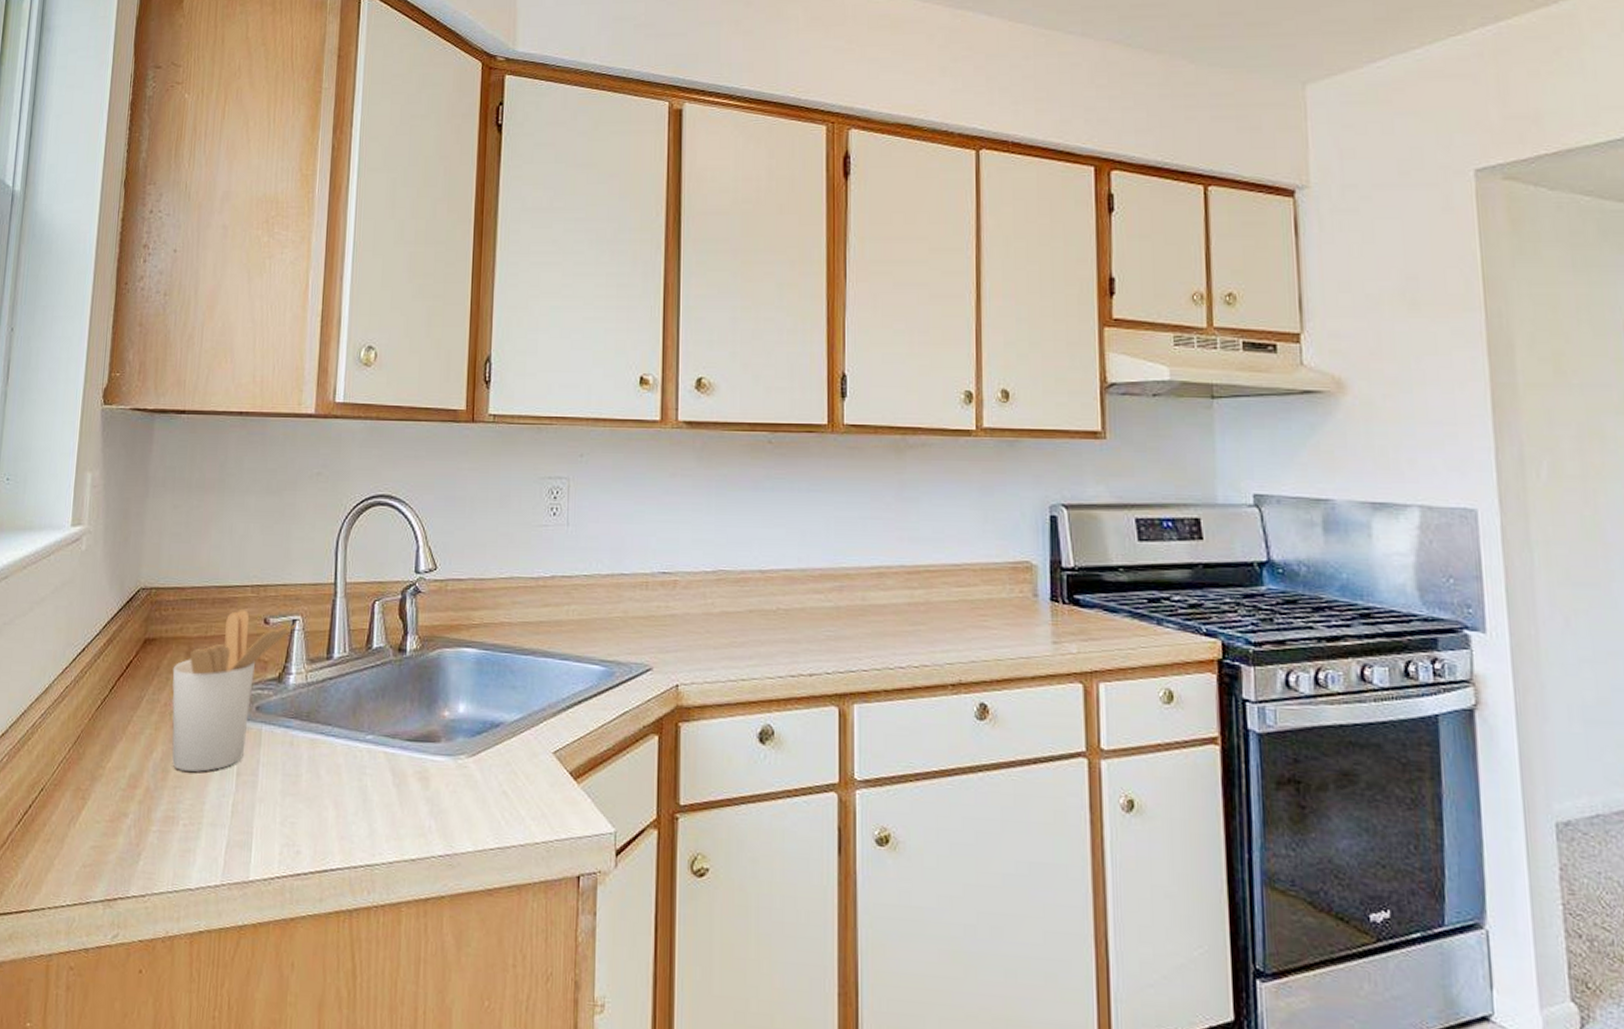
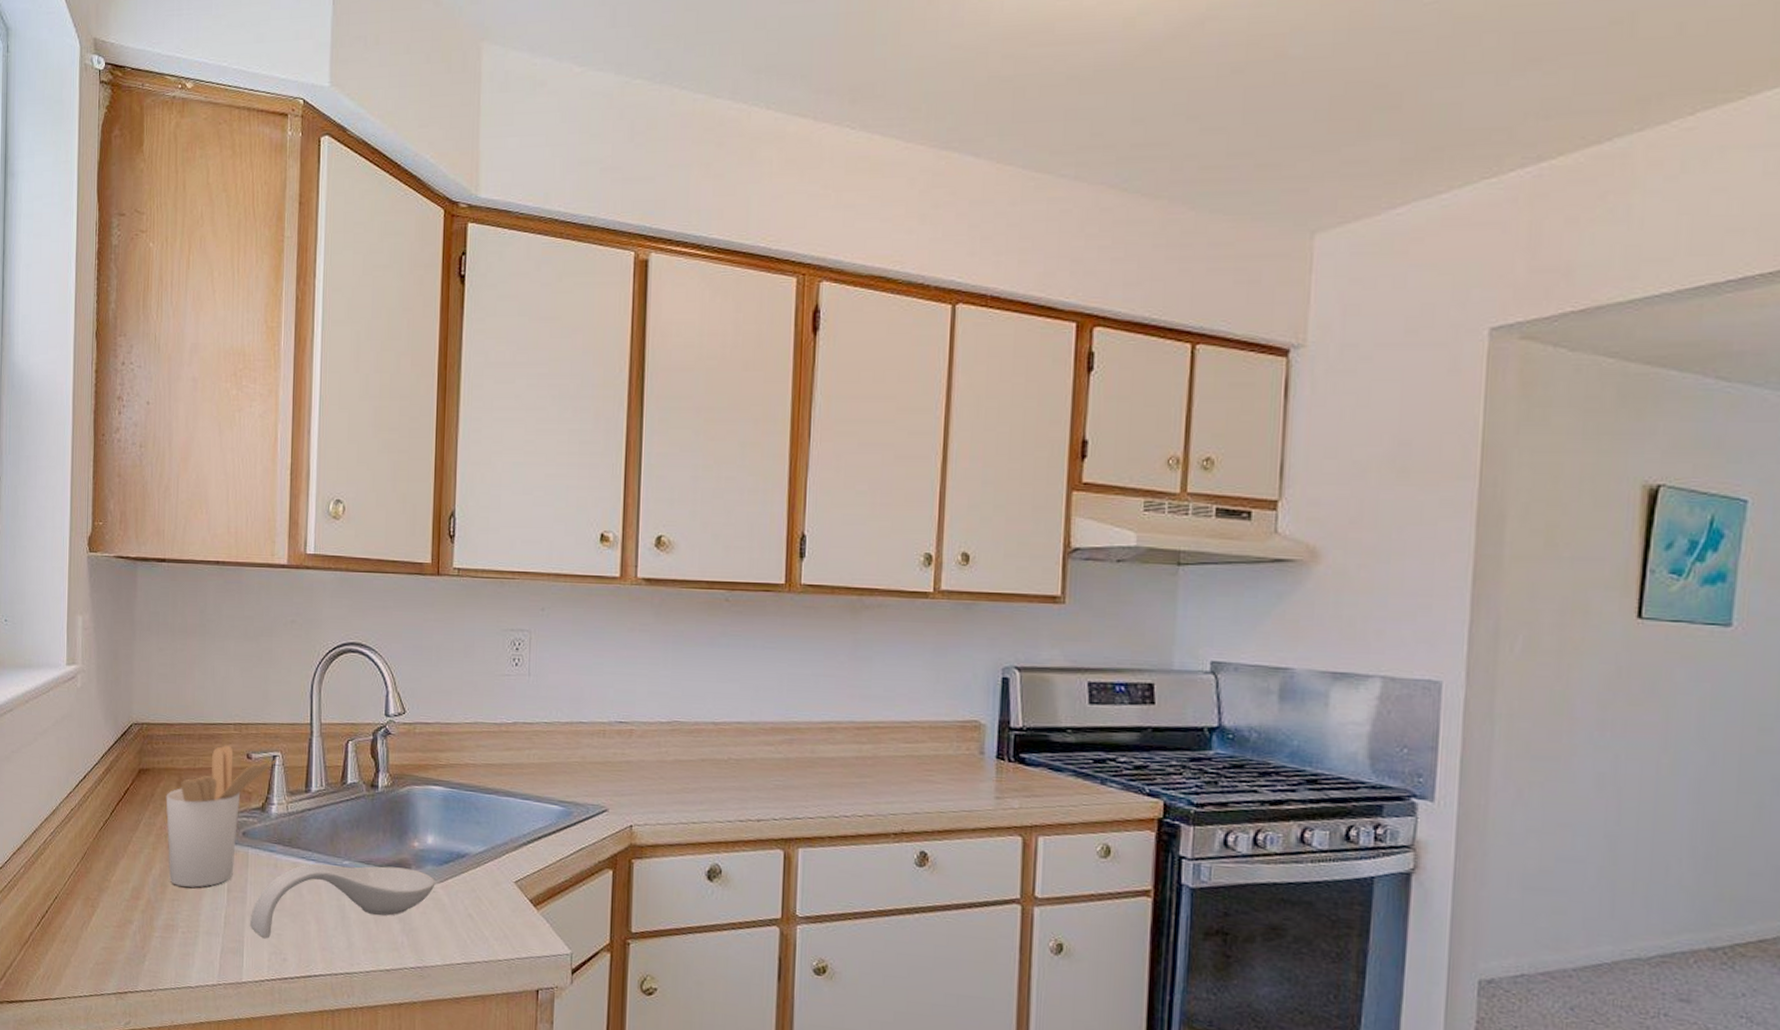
spoon rest: none [260,739,467,829] -> present [249,863,436,939]

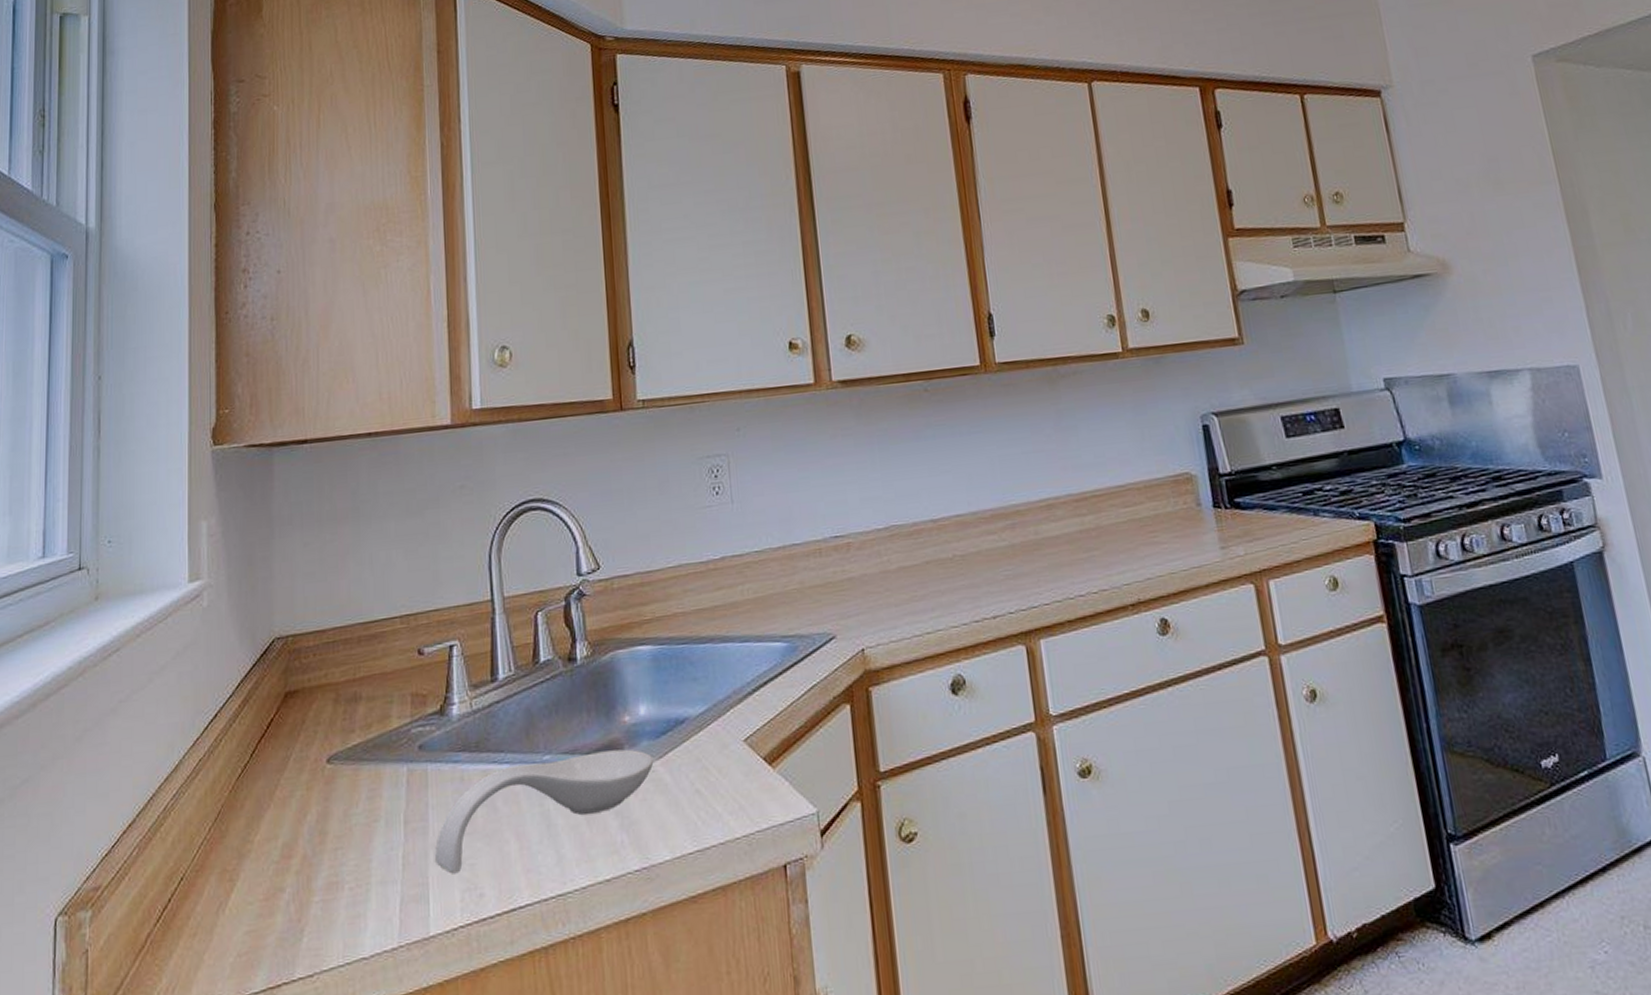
utensil holder: present [166,745,278,888] -> none [320,643,456,830]

